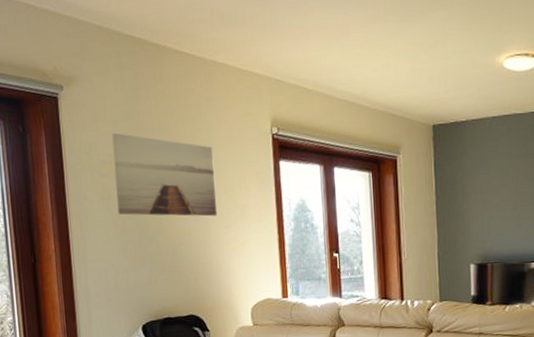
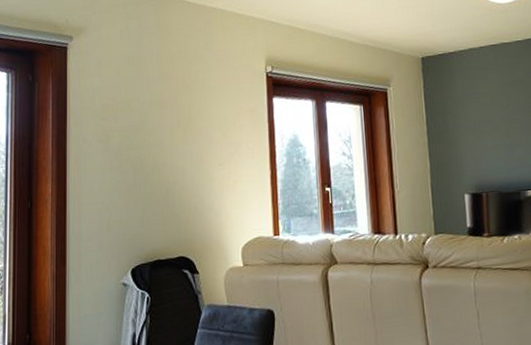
wall art: present [112,132,218,217] -> none [115,77,212,157]

